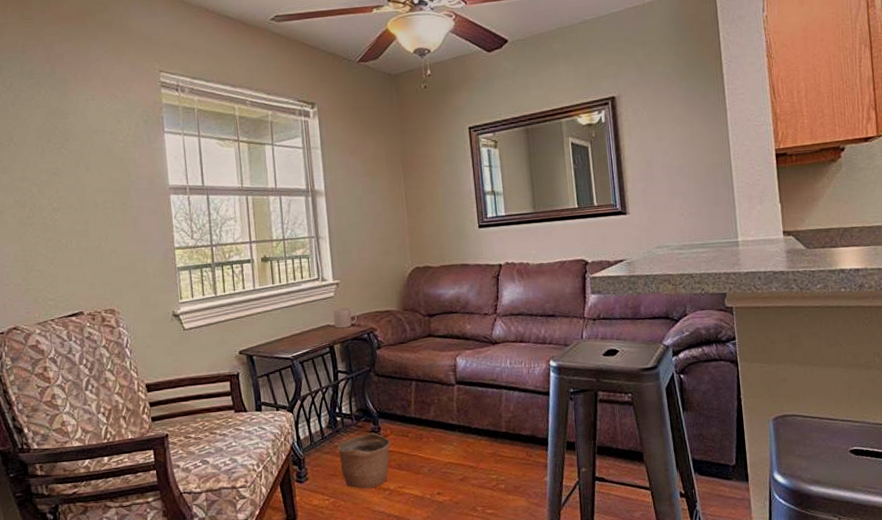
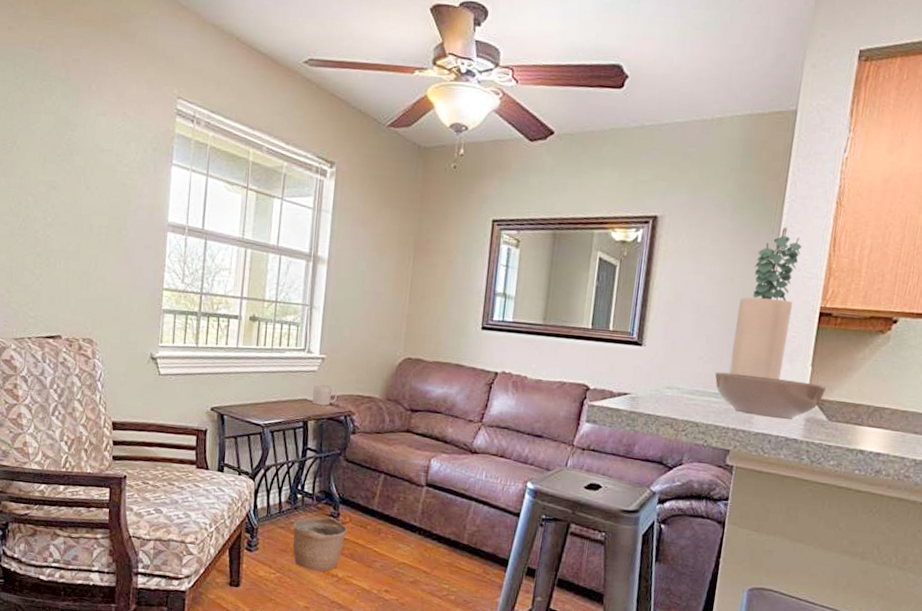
bowl: none [697,217,798,258] -> present [715,371,827,420]
vase: none [704,85,756,224] -> present [728,227,802,381]

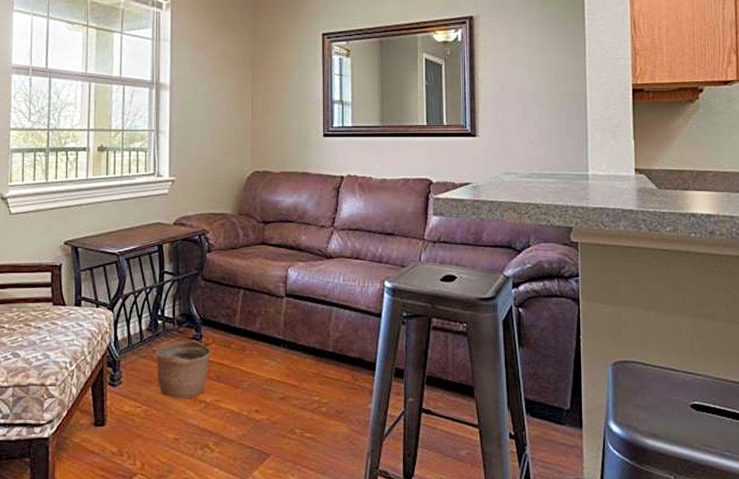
mug: present [312,384,337,406] -> none [165,206,189,227]
bowl: present [715,371,827,420] -> none [547,154,651,192]
vase: present [728,227,802,381] -> none [558,15,608,156]

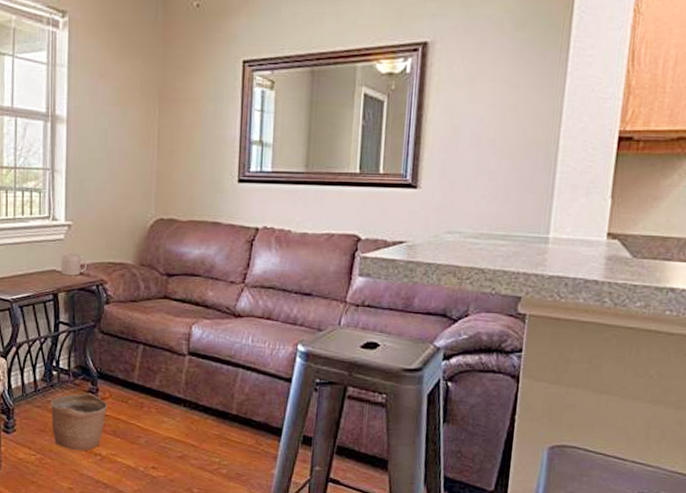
mug: none [165,206,189,227] -> present [61,253,87,276]

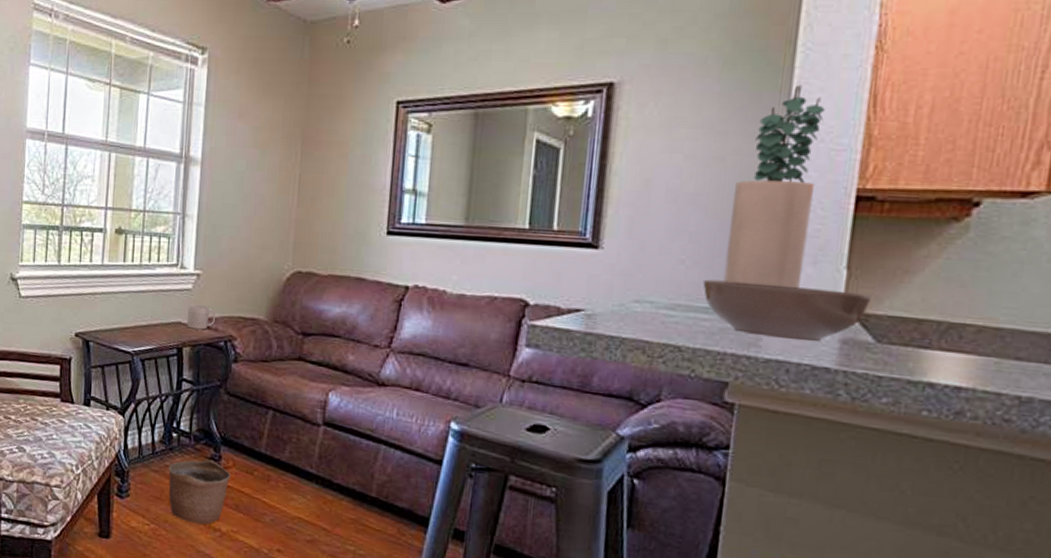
bowl: none [500,211,630,260] -> present [702,279,872,342]
vase: none [516,43,595,216] -> present [723,84,825,289]

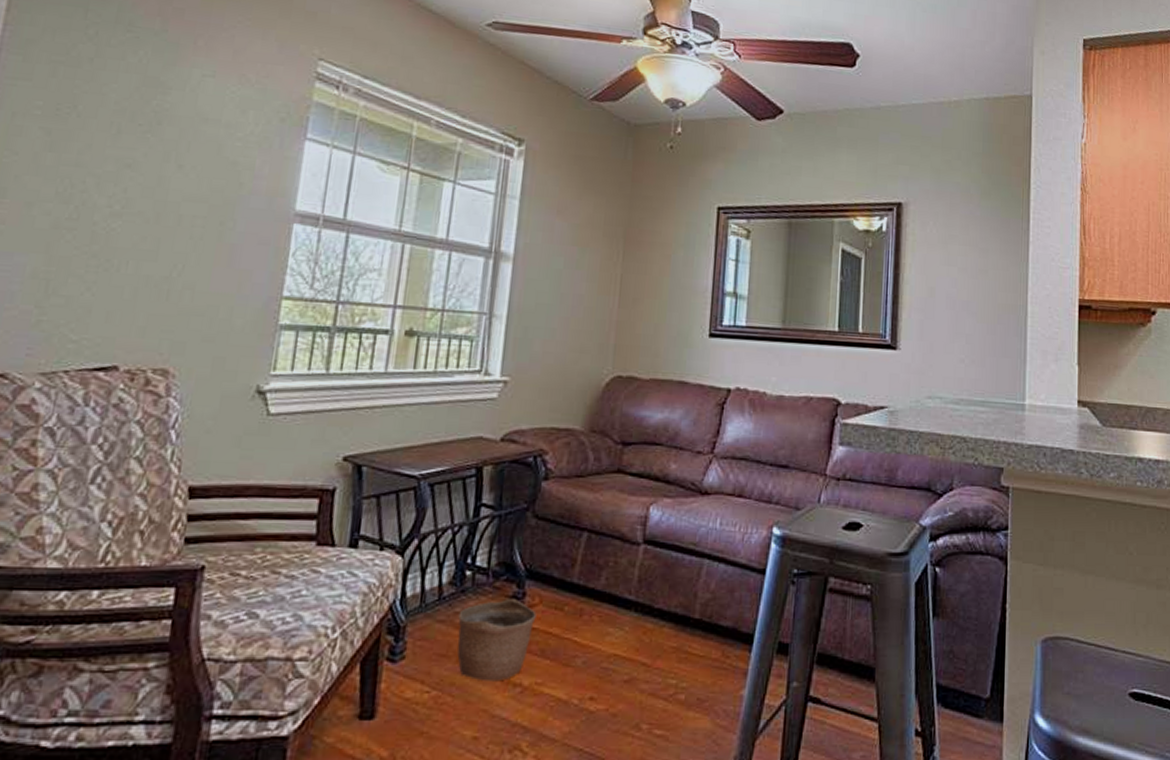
mug: present [186,304,215,330] -> none [489,416,524,445]
bowl: present [702,279,872,342] -> none [978,376,1096,428]
vase: present [723,84,825,289] -> none [993,214,1053,383]

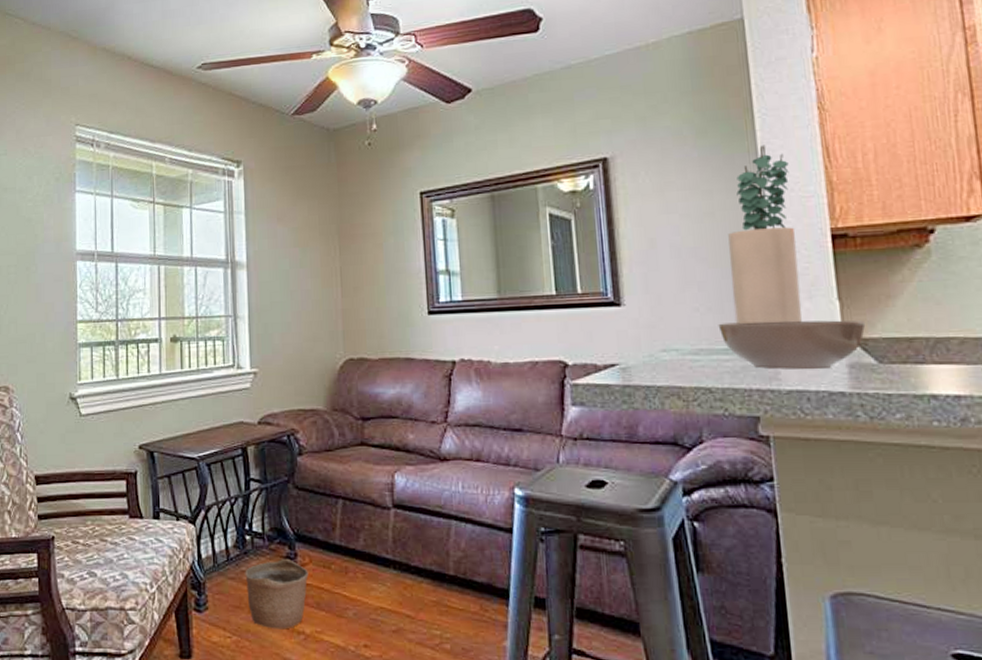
bowl: none [978,376,1096,428] -> present [718,320,866,370]
vase: none [993,214,1053,383] -> present [728,144,803,324]

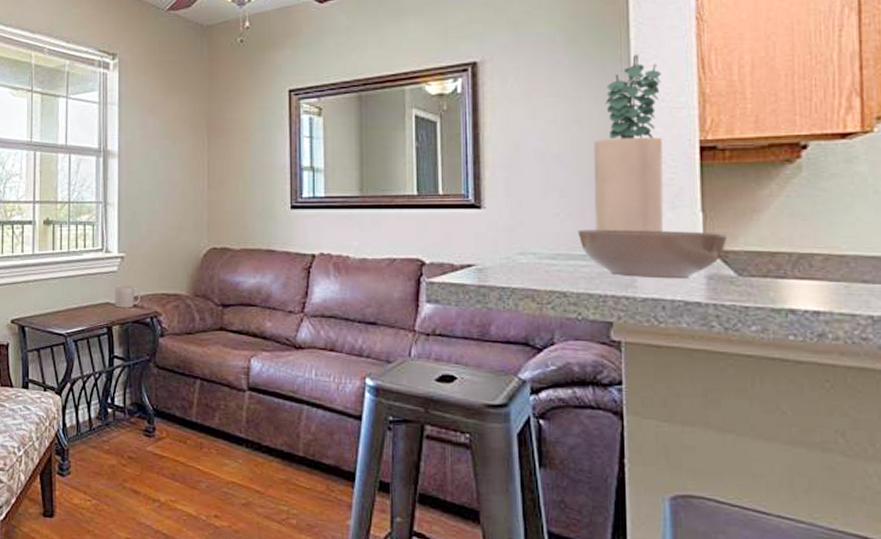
basket: present [245,558,309,630] -> none [106,431,165,497]
mug: none [248,402,276,427] -> present [114,285,140,308]

